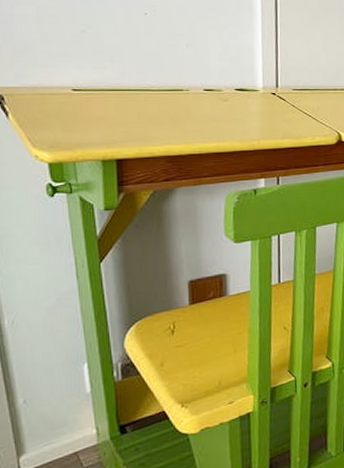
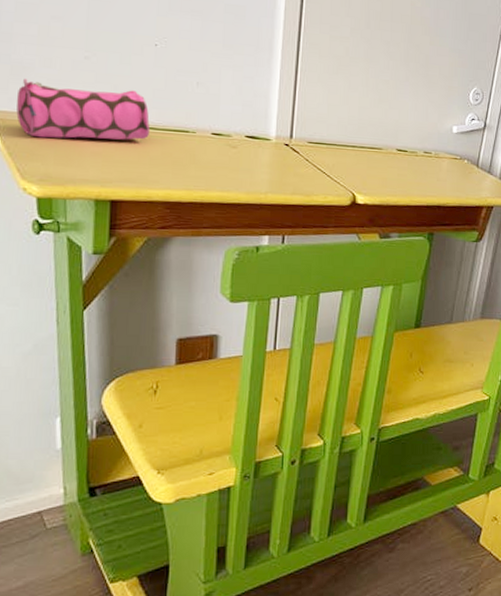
pencil case: none [22,55,148,108] -> present [16,78,151,140]

